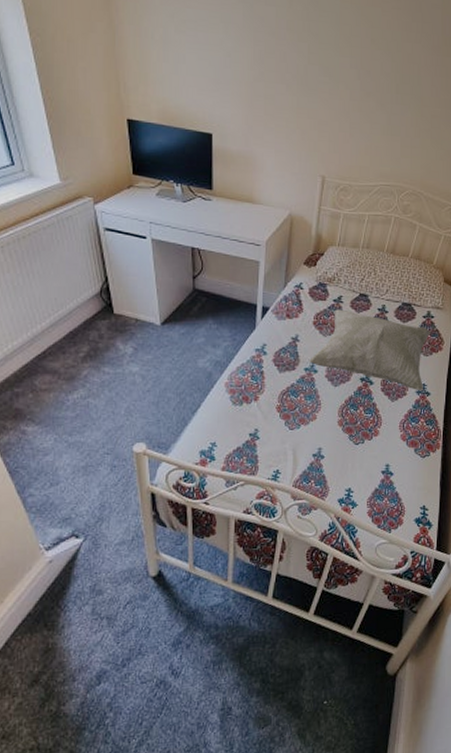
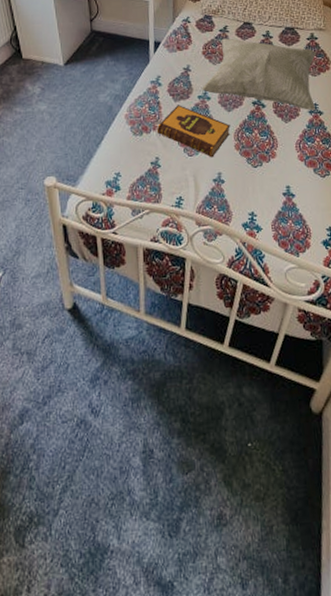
hardback book: none [258,376,335,432] -> present [156,105,230,158]

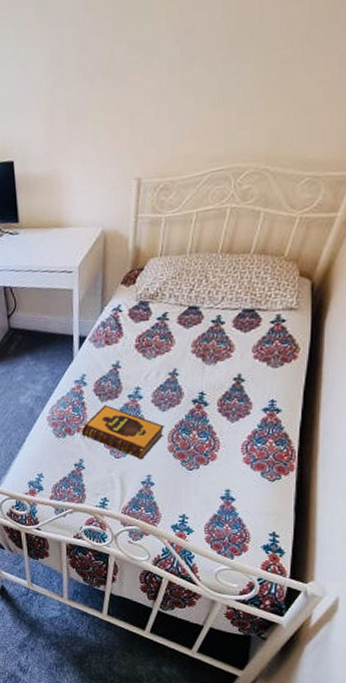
decorative pillow: present [202,38,317,111] -> none [133,327,282,409]

